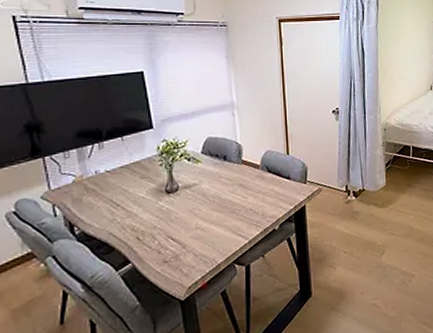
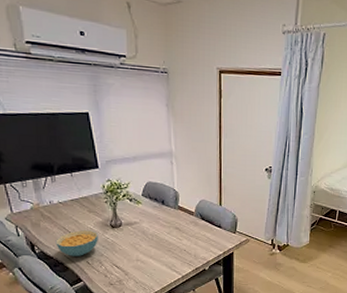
cereal bowl: none [100,199,151,234] -> present [55,230,98,256]

